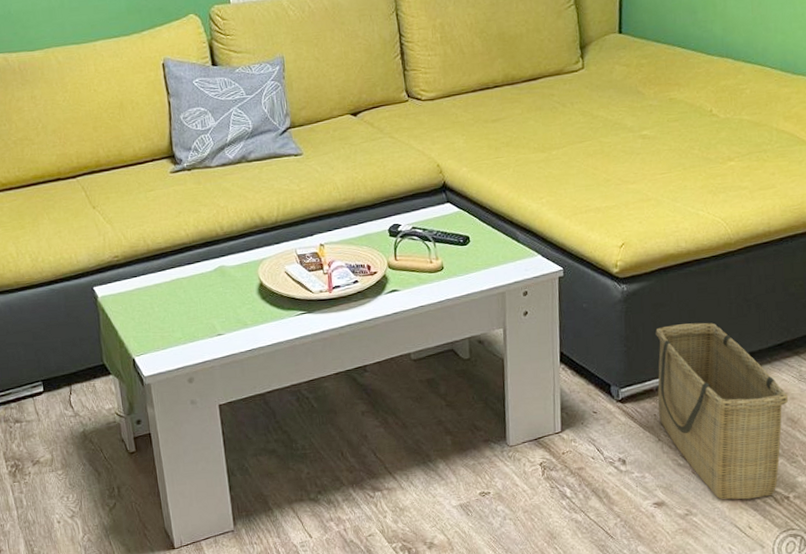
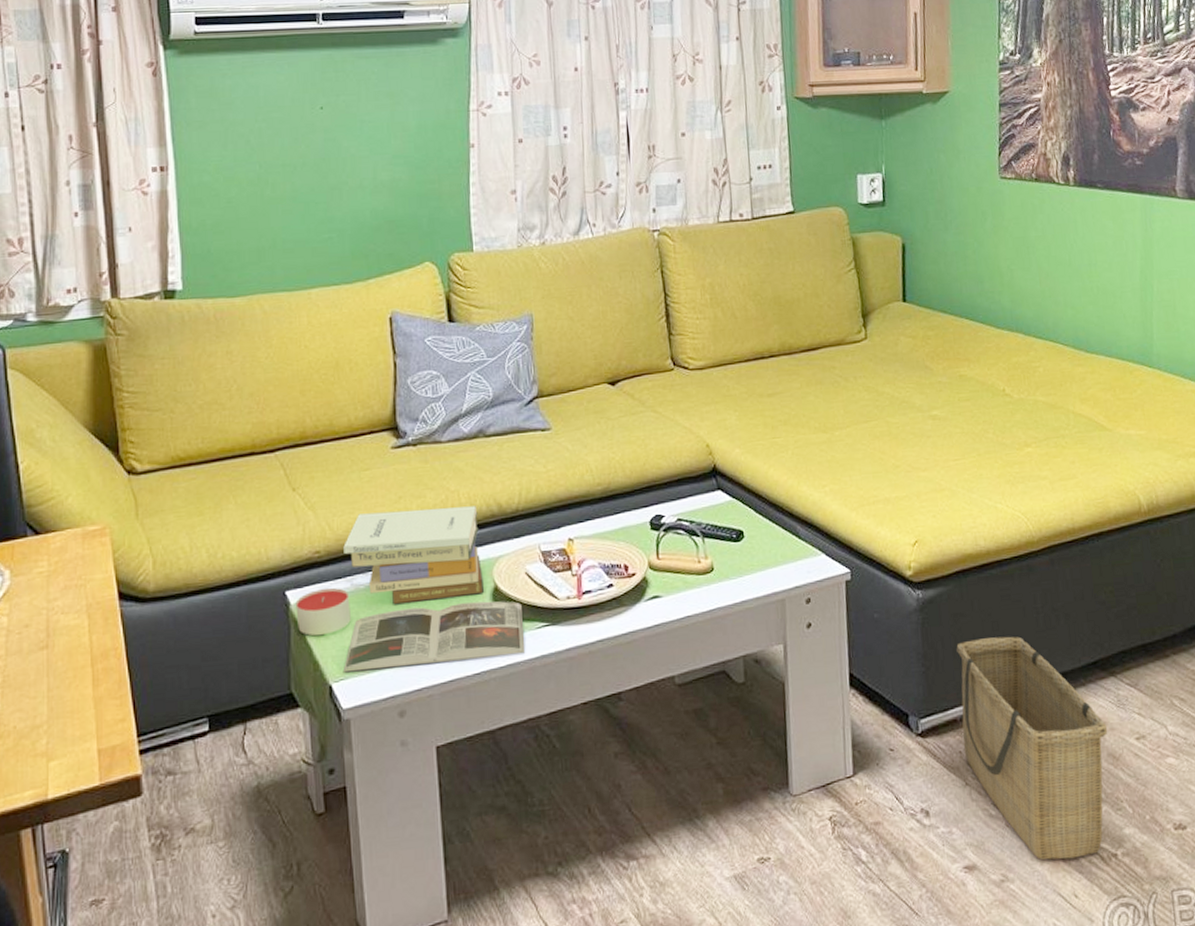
candle: none [102,284,146,322] -> present [295,587,351,637]
books: none [136,218,251,297] -> present [343,506,484,604]
magazine: none [142,294,286,349] -> present [342,601,524,673]

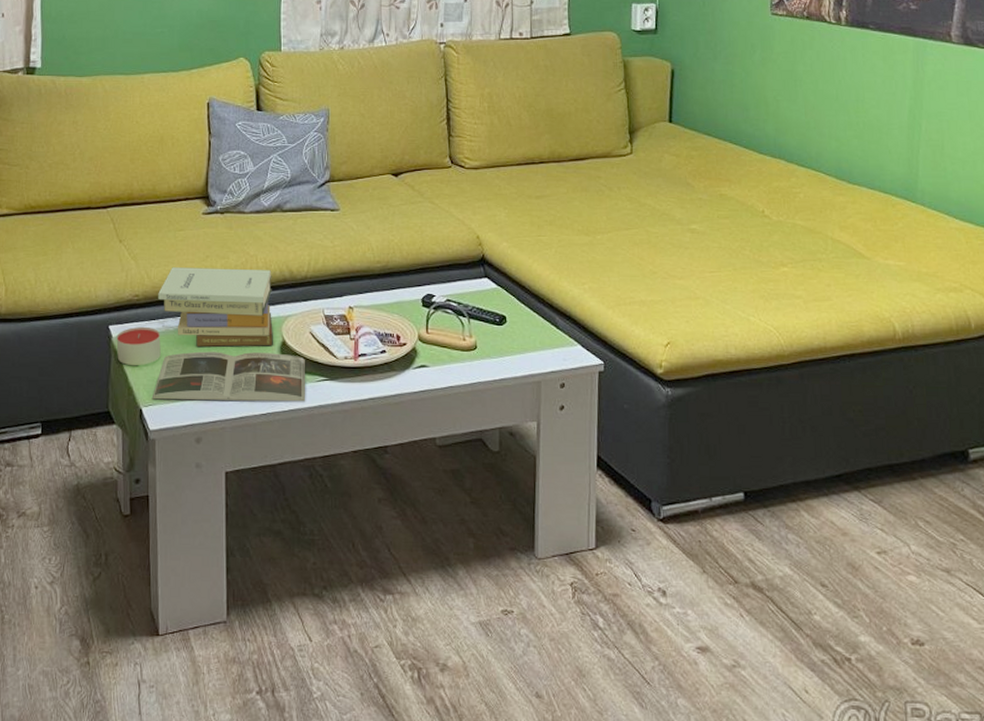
basket: present [956,636,1108,860] -> none [702,439,849,656]

